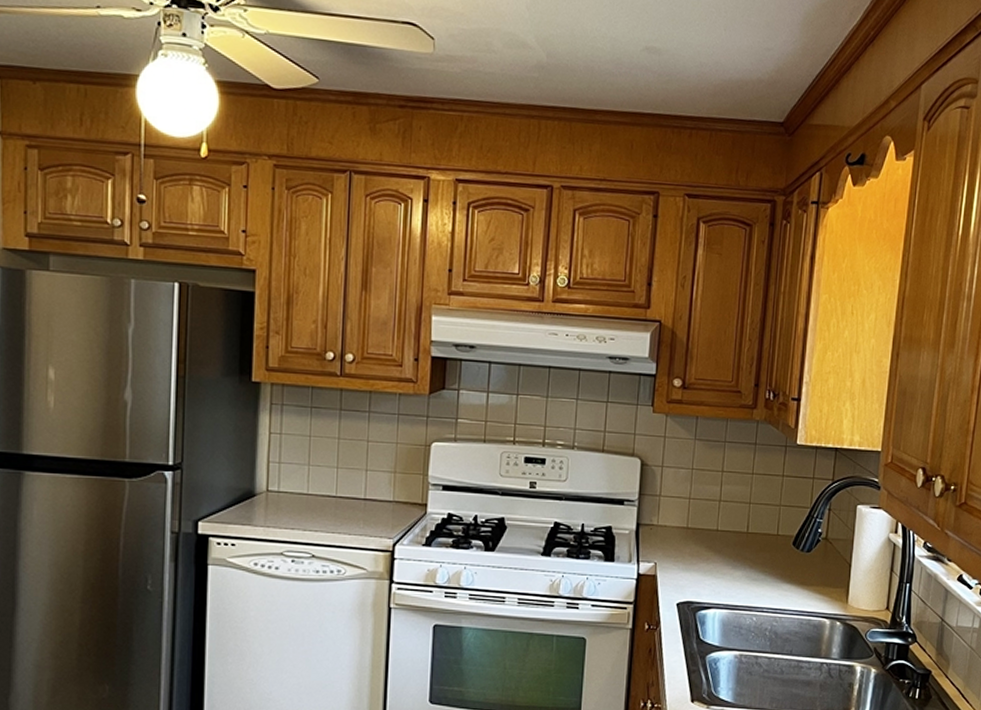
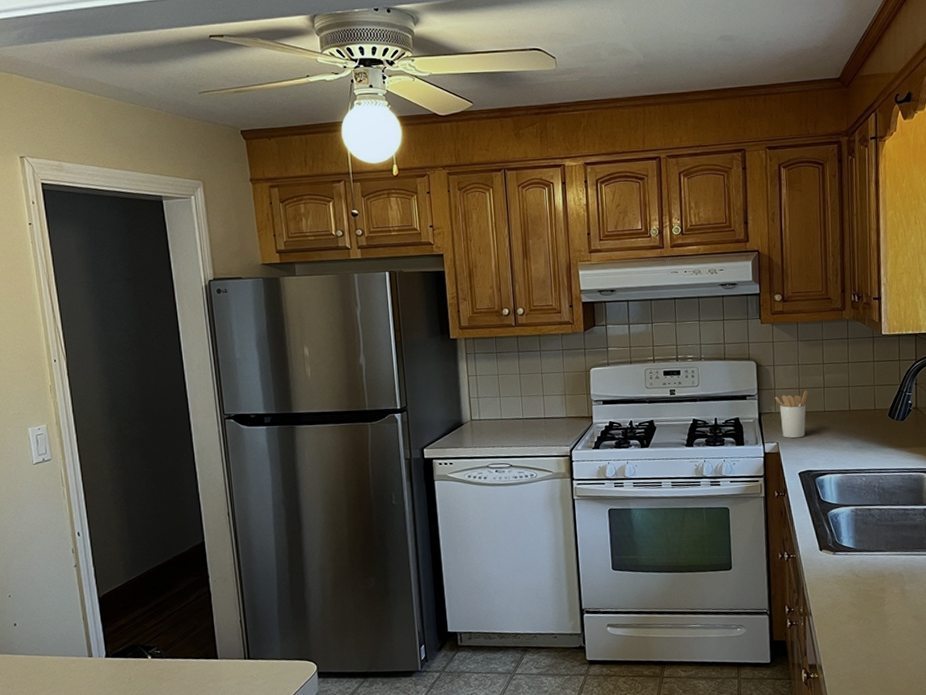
utensil holder: none [658,501,700,560] -> present [774,390,808,439]

